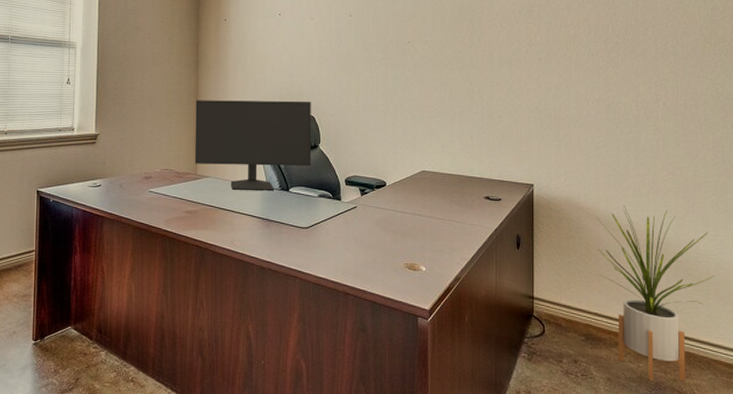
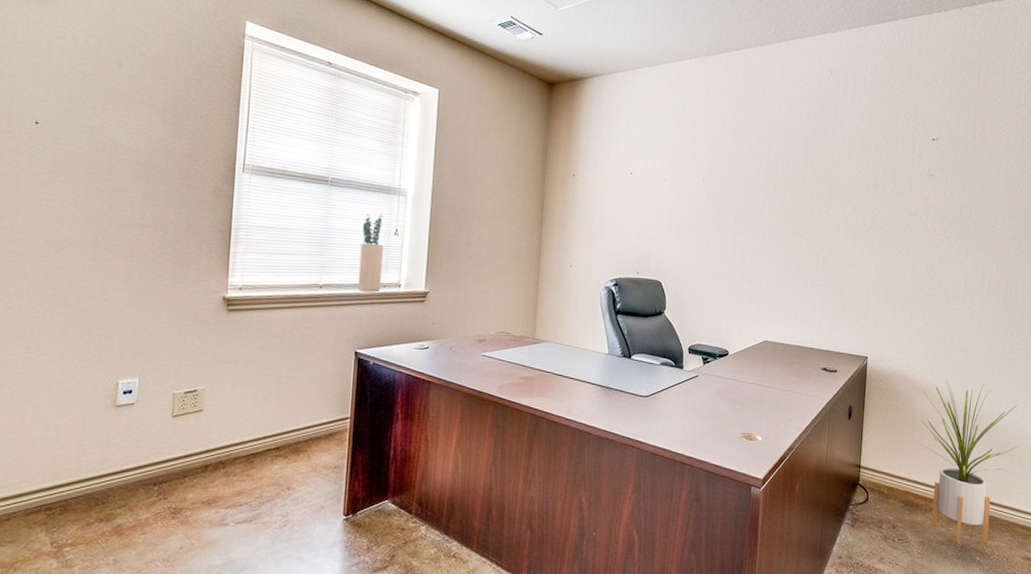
vase: none [37,64,58,136] -> present [358,212,384,292]
computer monitor: present [194,100,312,191] -> none [533,259,659,357]

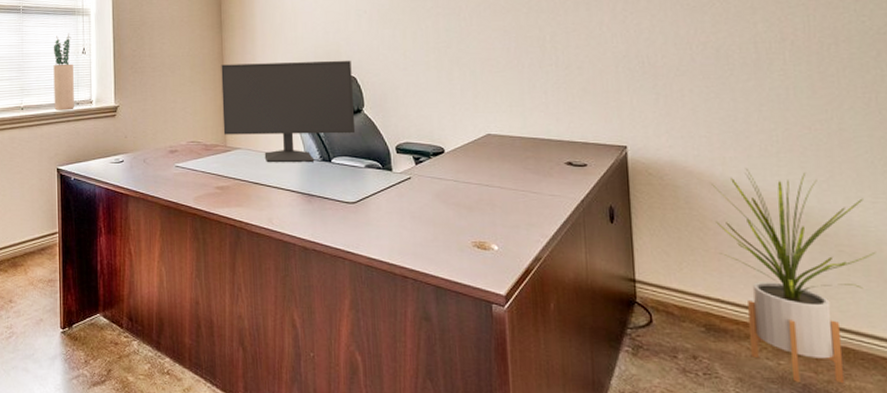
computer monitor: none [533,259,659,357] -> present [221,60,356,162]

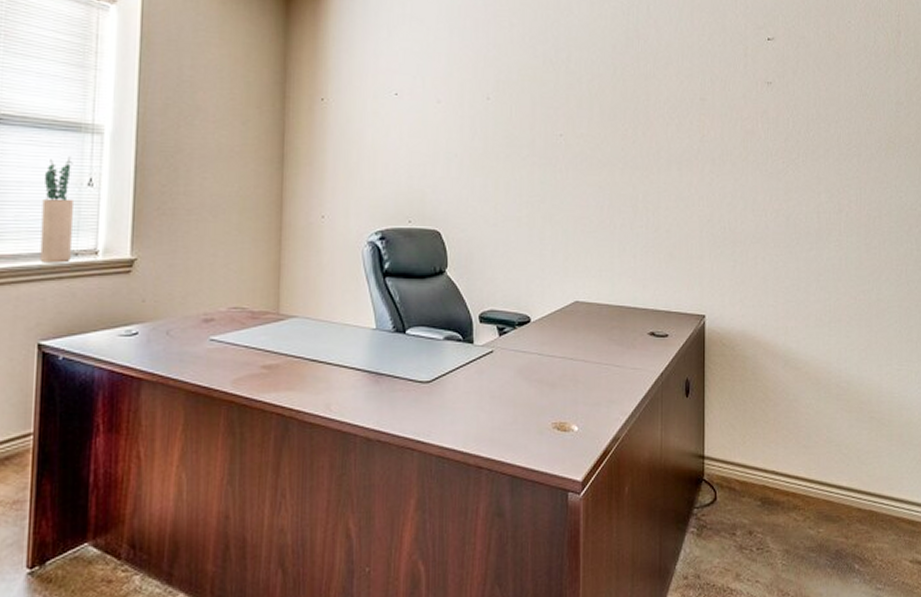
computer monitor: present [221,60,356,162] -> none [276,209,436,333]
house plant: present [710,168,876,384] -> none [774,338,898,550]

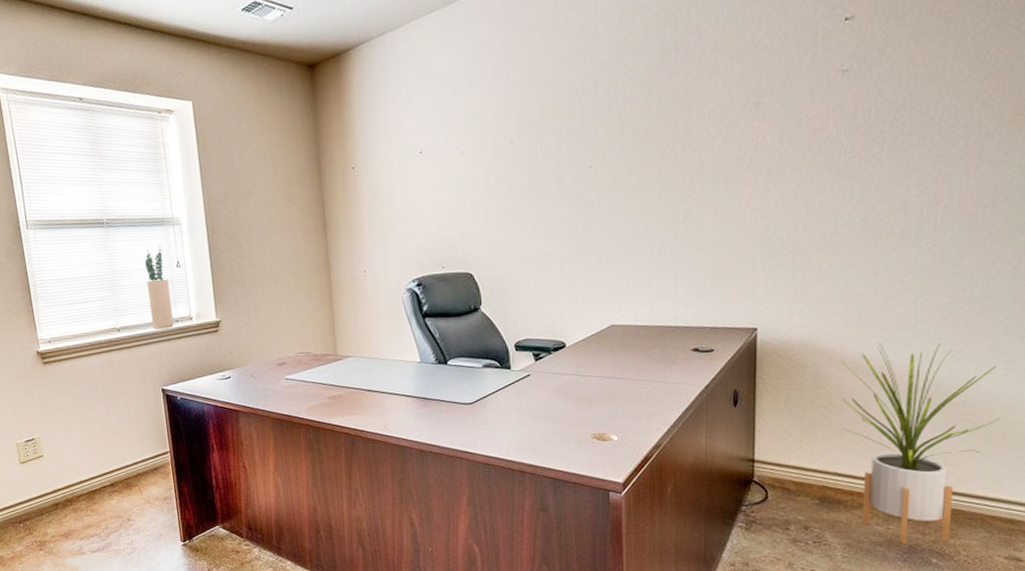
house plant: none [774,338,898,550] -> present [840,343,1001,545]

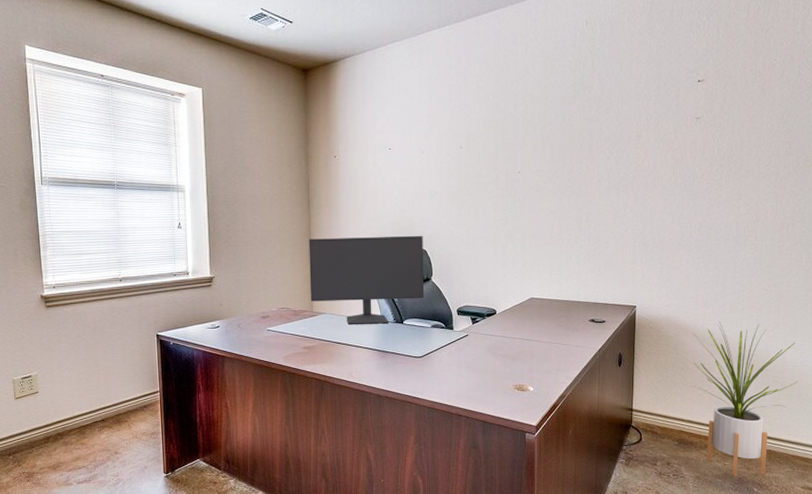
vase: present [144,245,174,330] -> none [149,208,172,281]
computer monitor: none [327,255,473,368] -> present [308,235,425,324]

